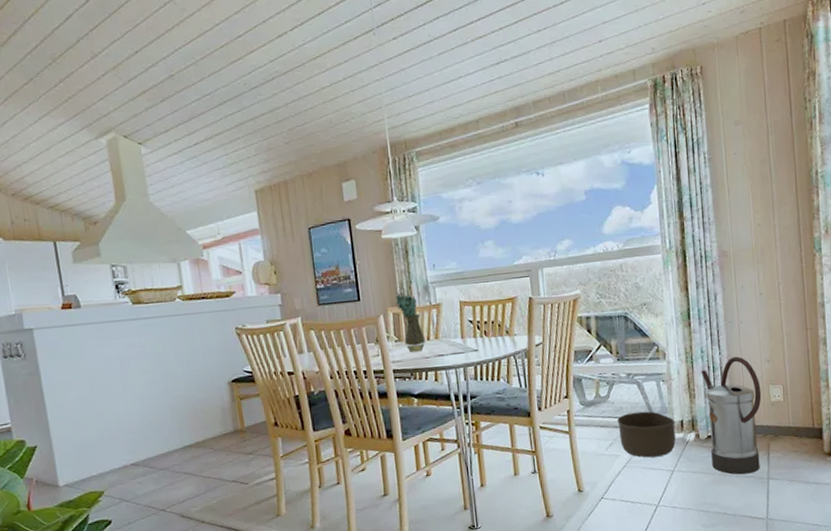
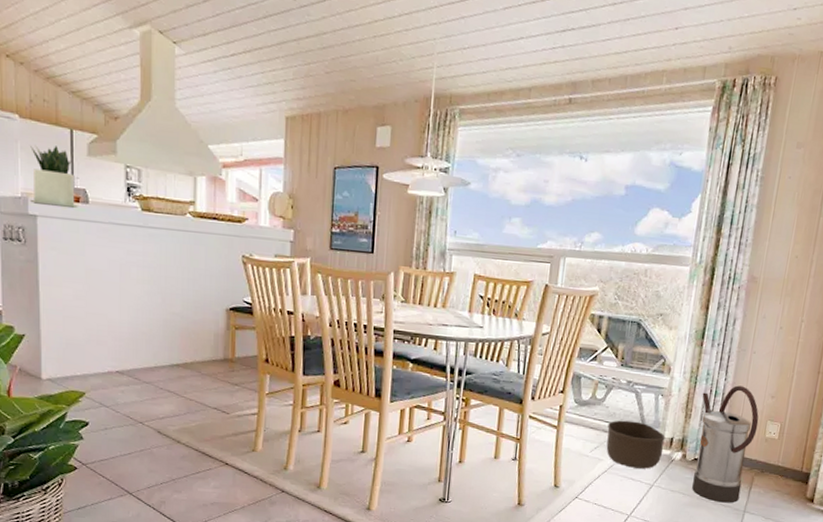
planter: none [18,260,71,319] -> present [30,145,78,209]
vase: present [395,292,426,353] -> none [408,252,433,317]

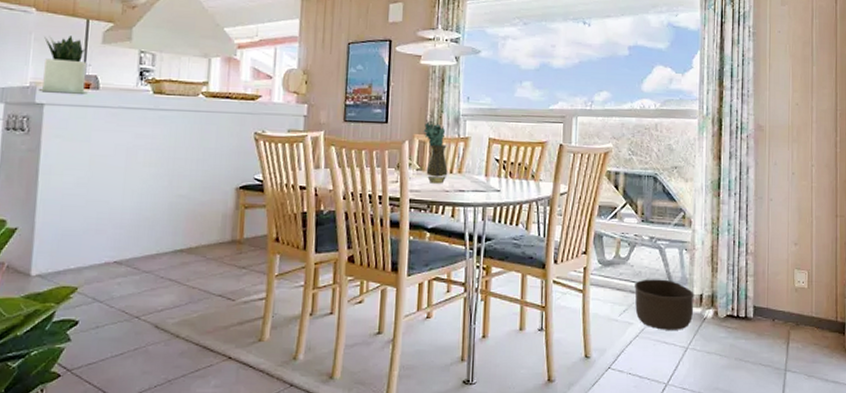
vase: none [408,252,433,317] -> present [423,120,448,184]
watering can: present [692,385,759,503] -> none [726,234,786,362]

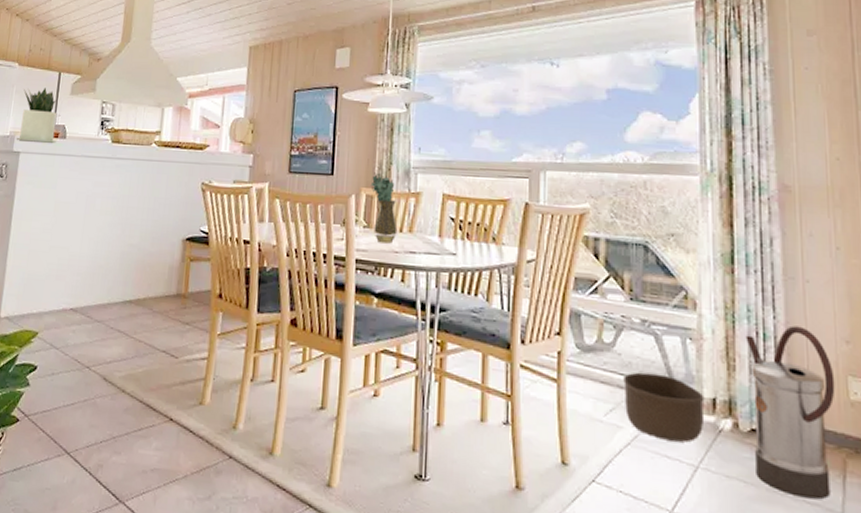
watering can: none [726,234,786,362] -> present [745,325,835,500]

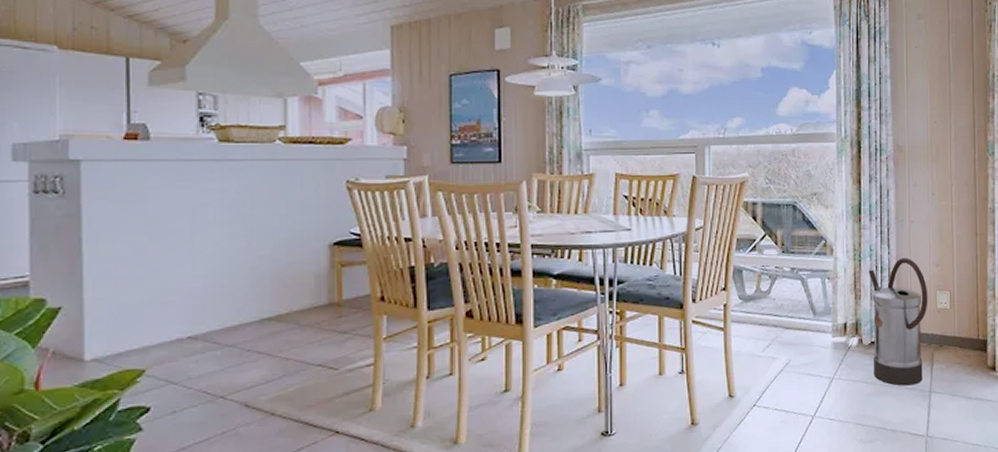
planter: present [16,88,57,144] -> none [71,78,136,148]
vase: present [370,172,398,244] -> none [542,157,572,226]
basket: present [624,372,705,443] -> none [777,310,838,362]

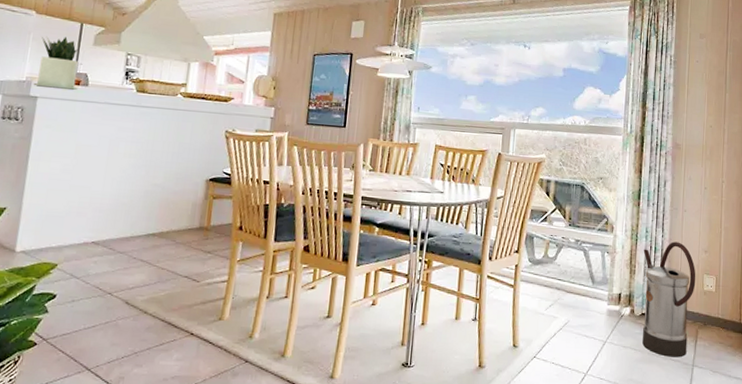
planter: none [71,78,136,148] -> present [33,36,79,91]

